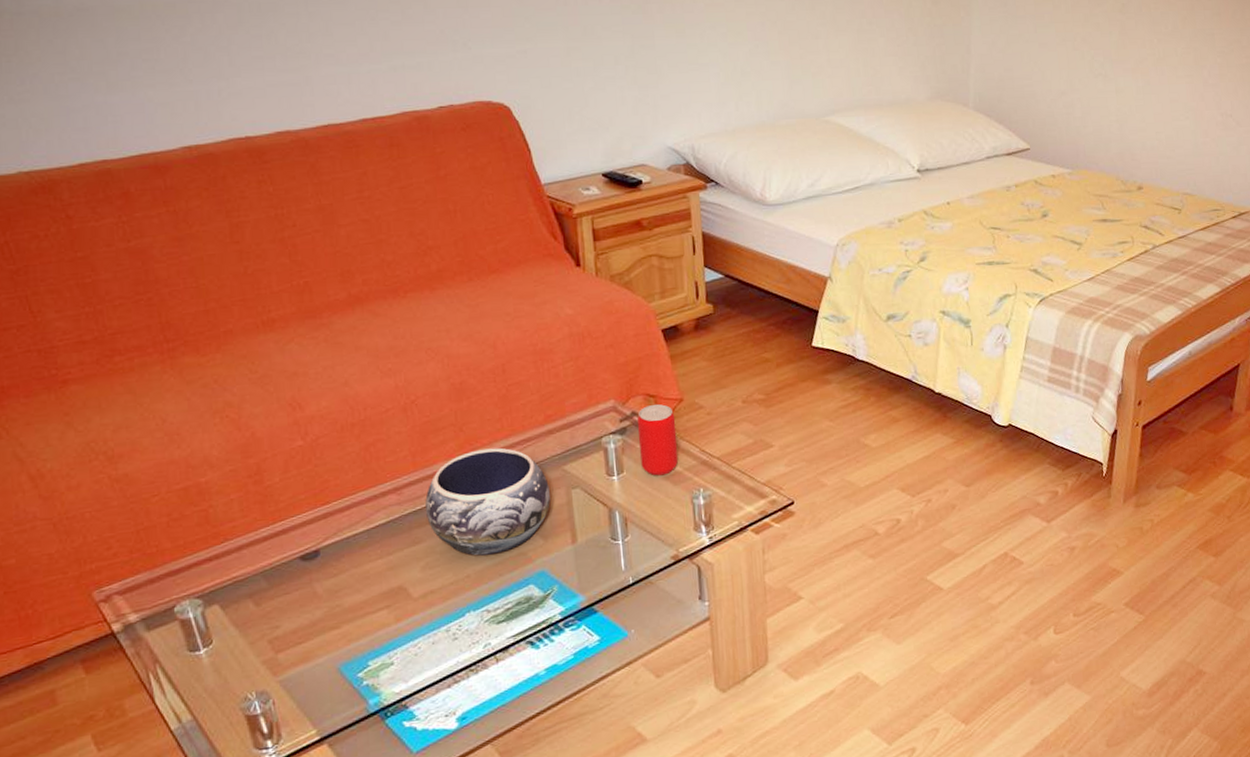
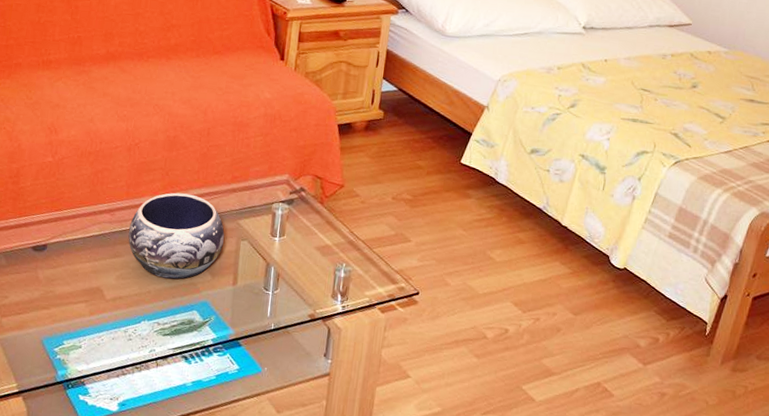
beverage can: present [637,404,678,476] -> none [299,185,335,246]

